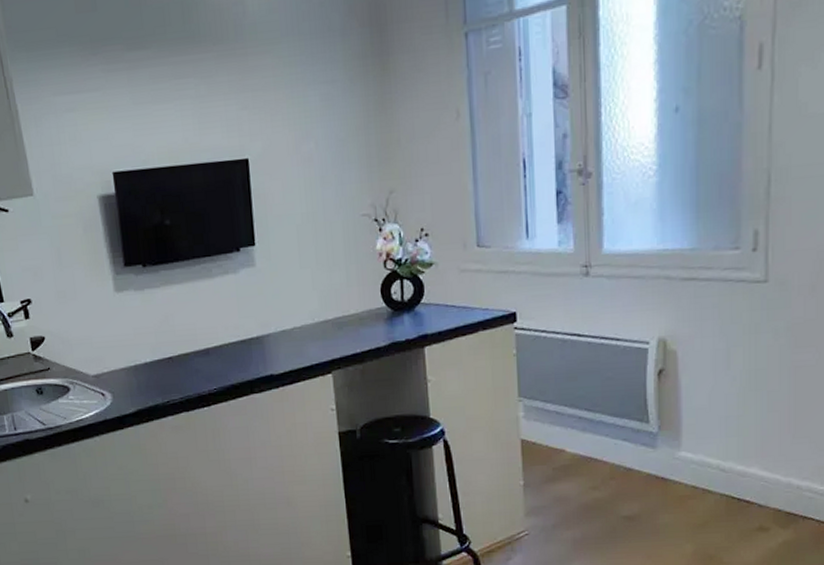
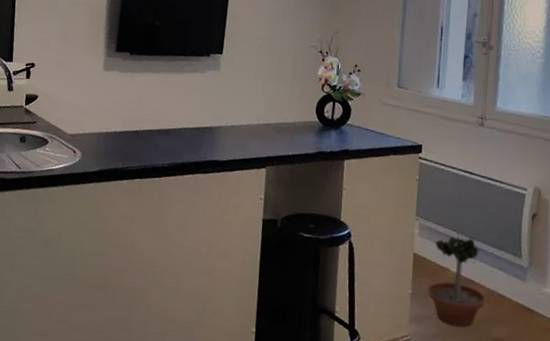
potted tree: none [541,403,612,512] -> present [427,228,487,327]

